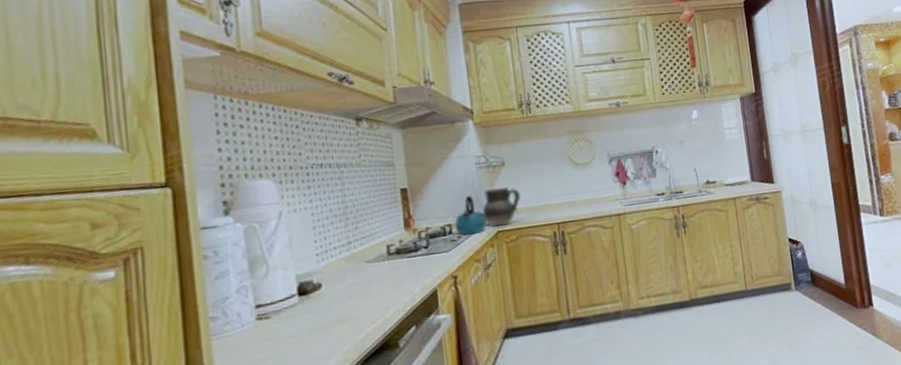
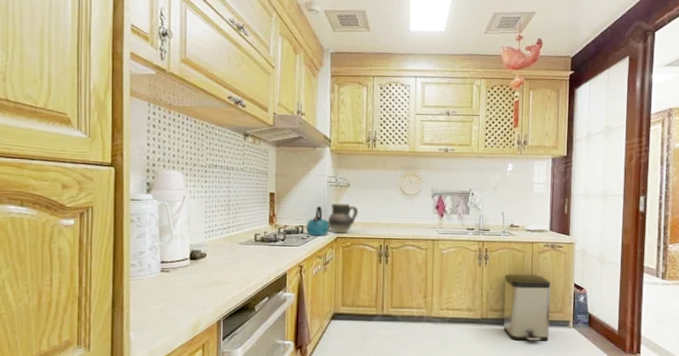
pedal bin: none [709,235,771,319] -> present [503,274,551,341]

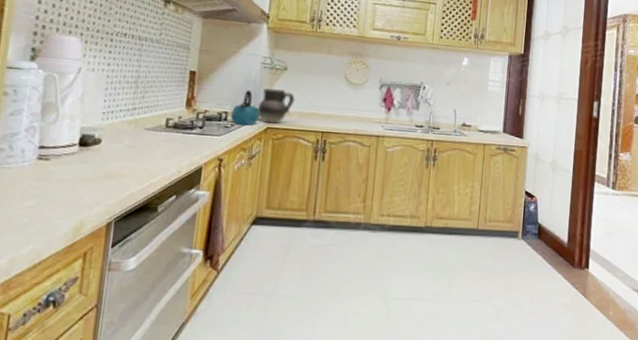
pedal bin: present [503,274,551,341] -> none [448,178,502,254]

